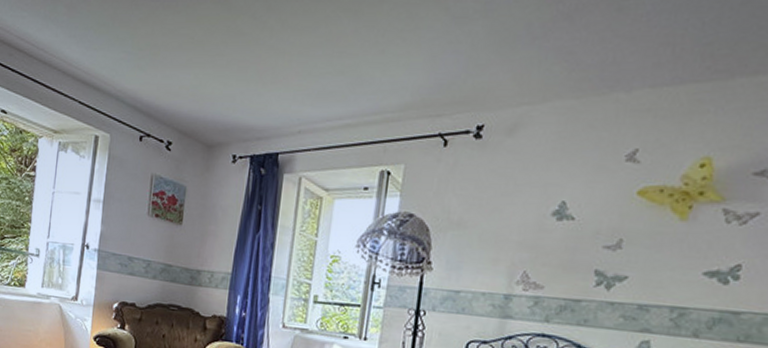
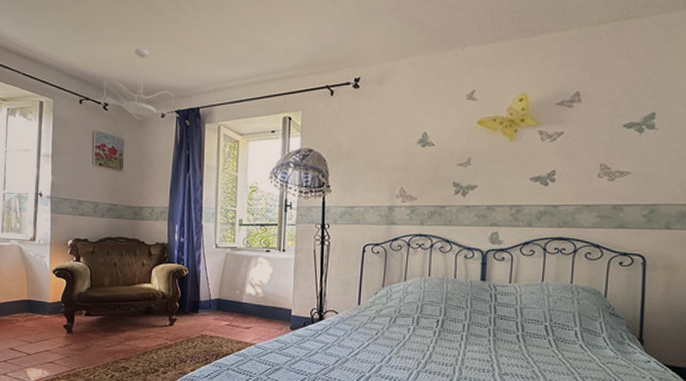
ceiling light fixture: none [158,76,254,165] -> present [96,48,180,121]

